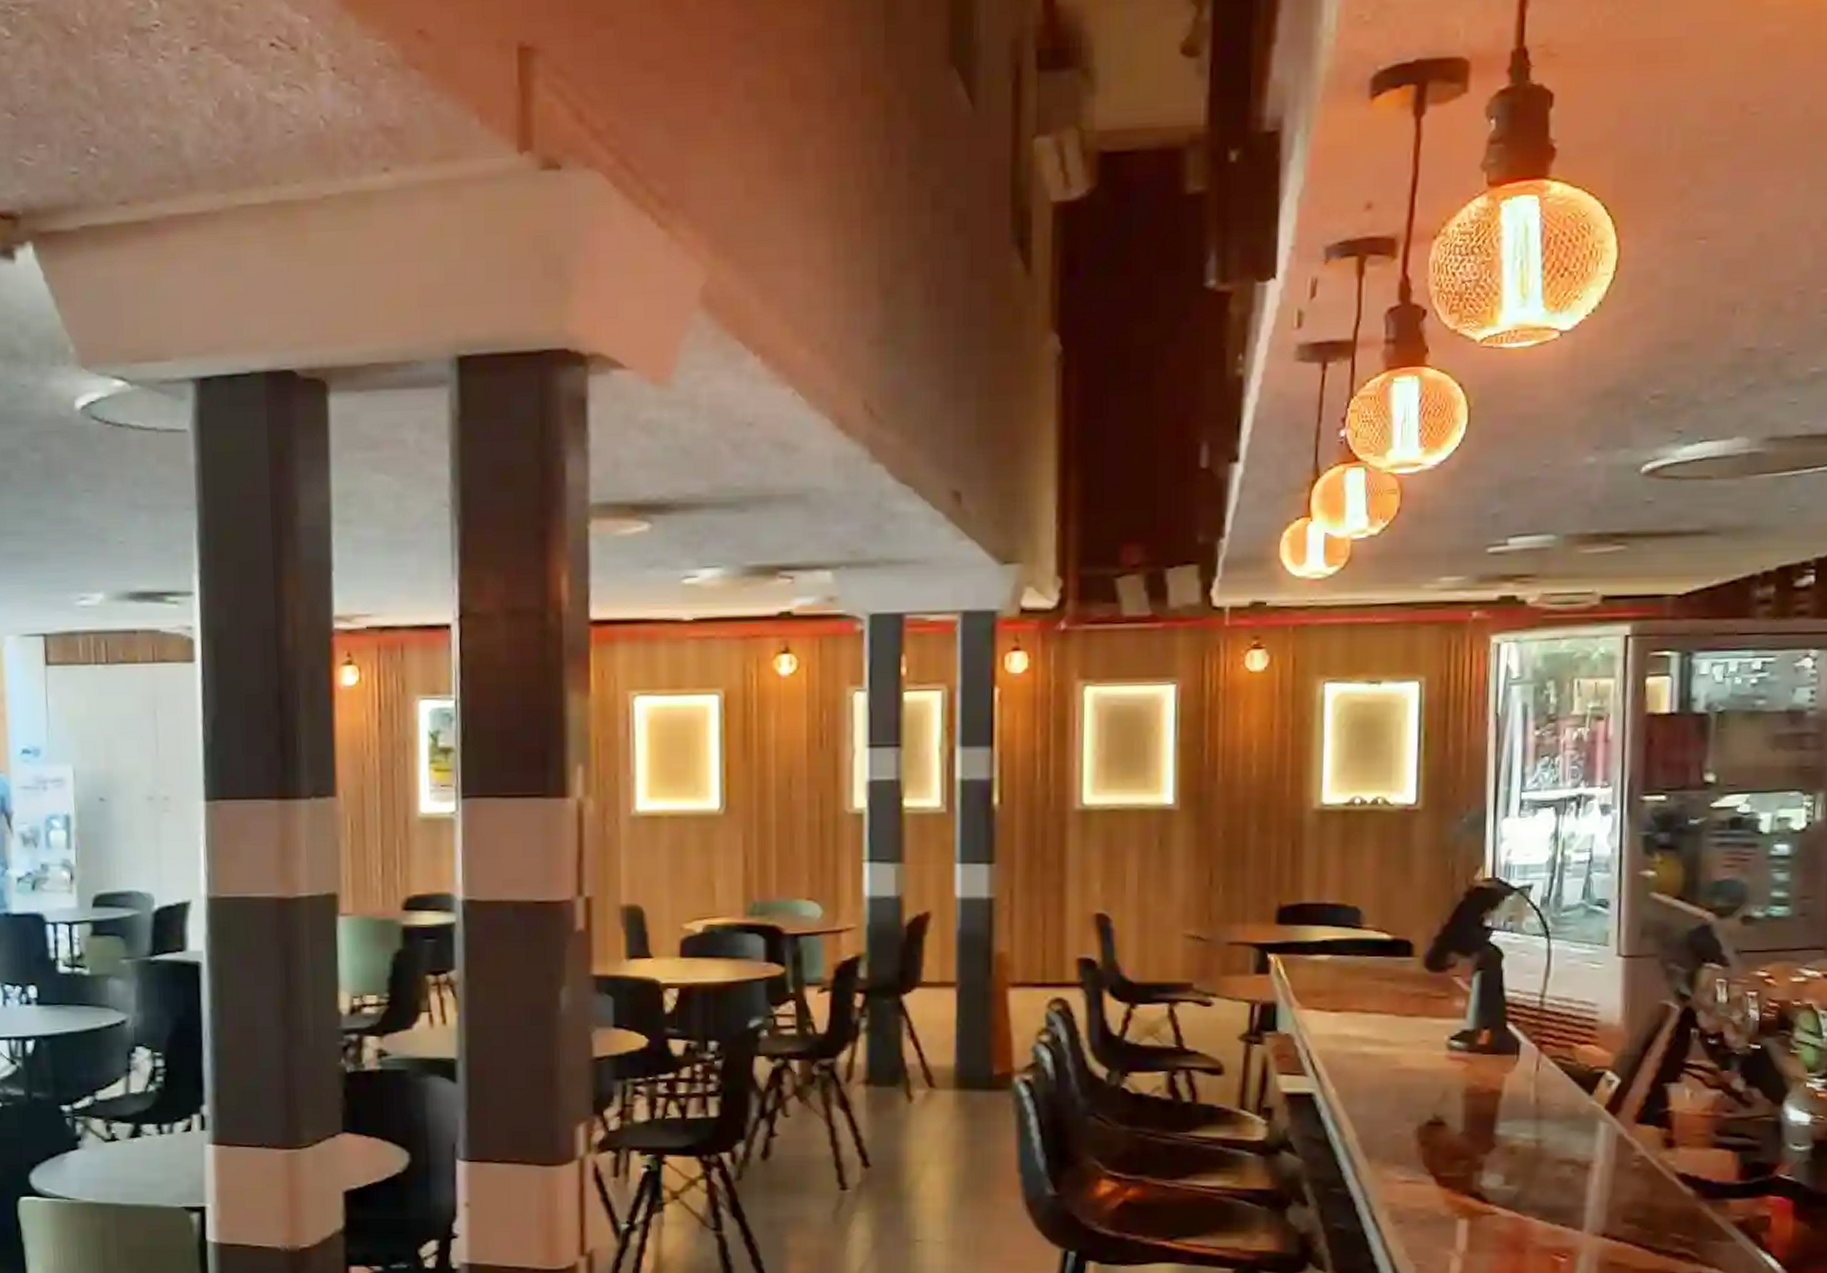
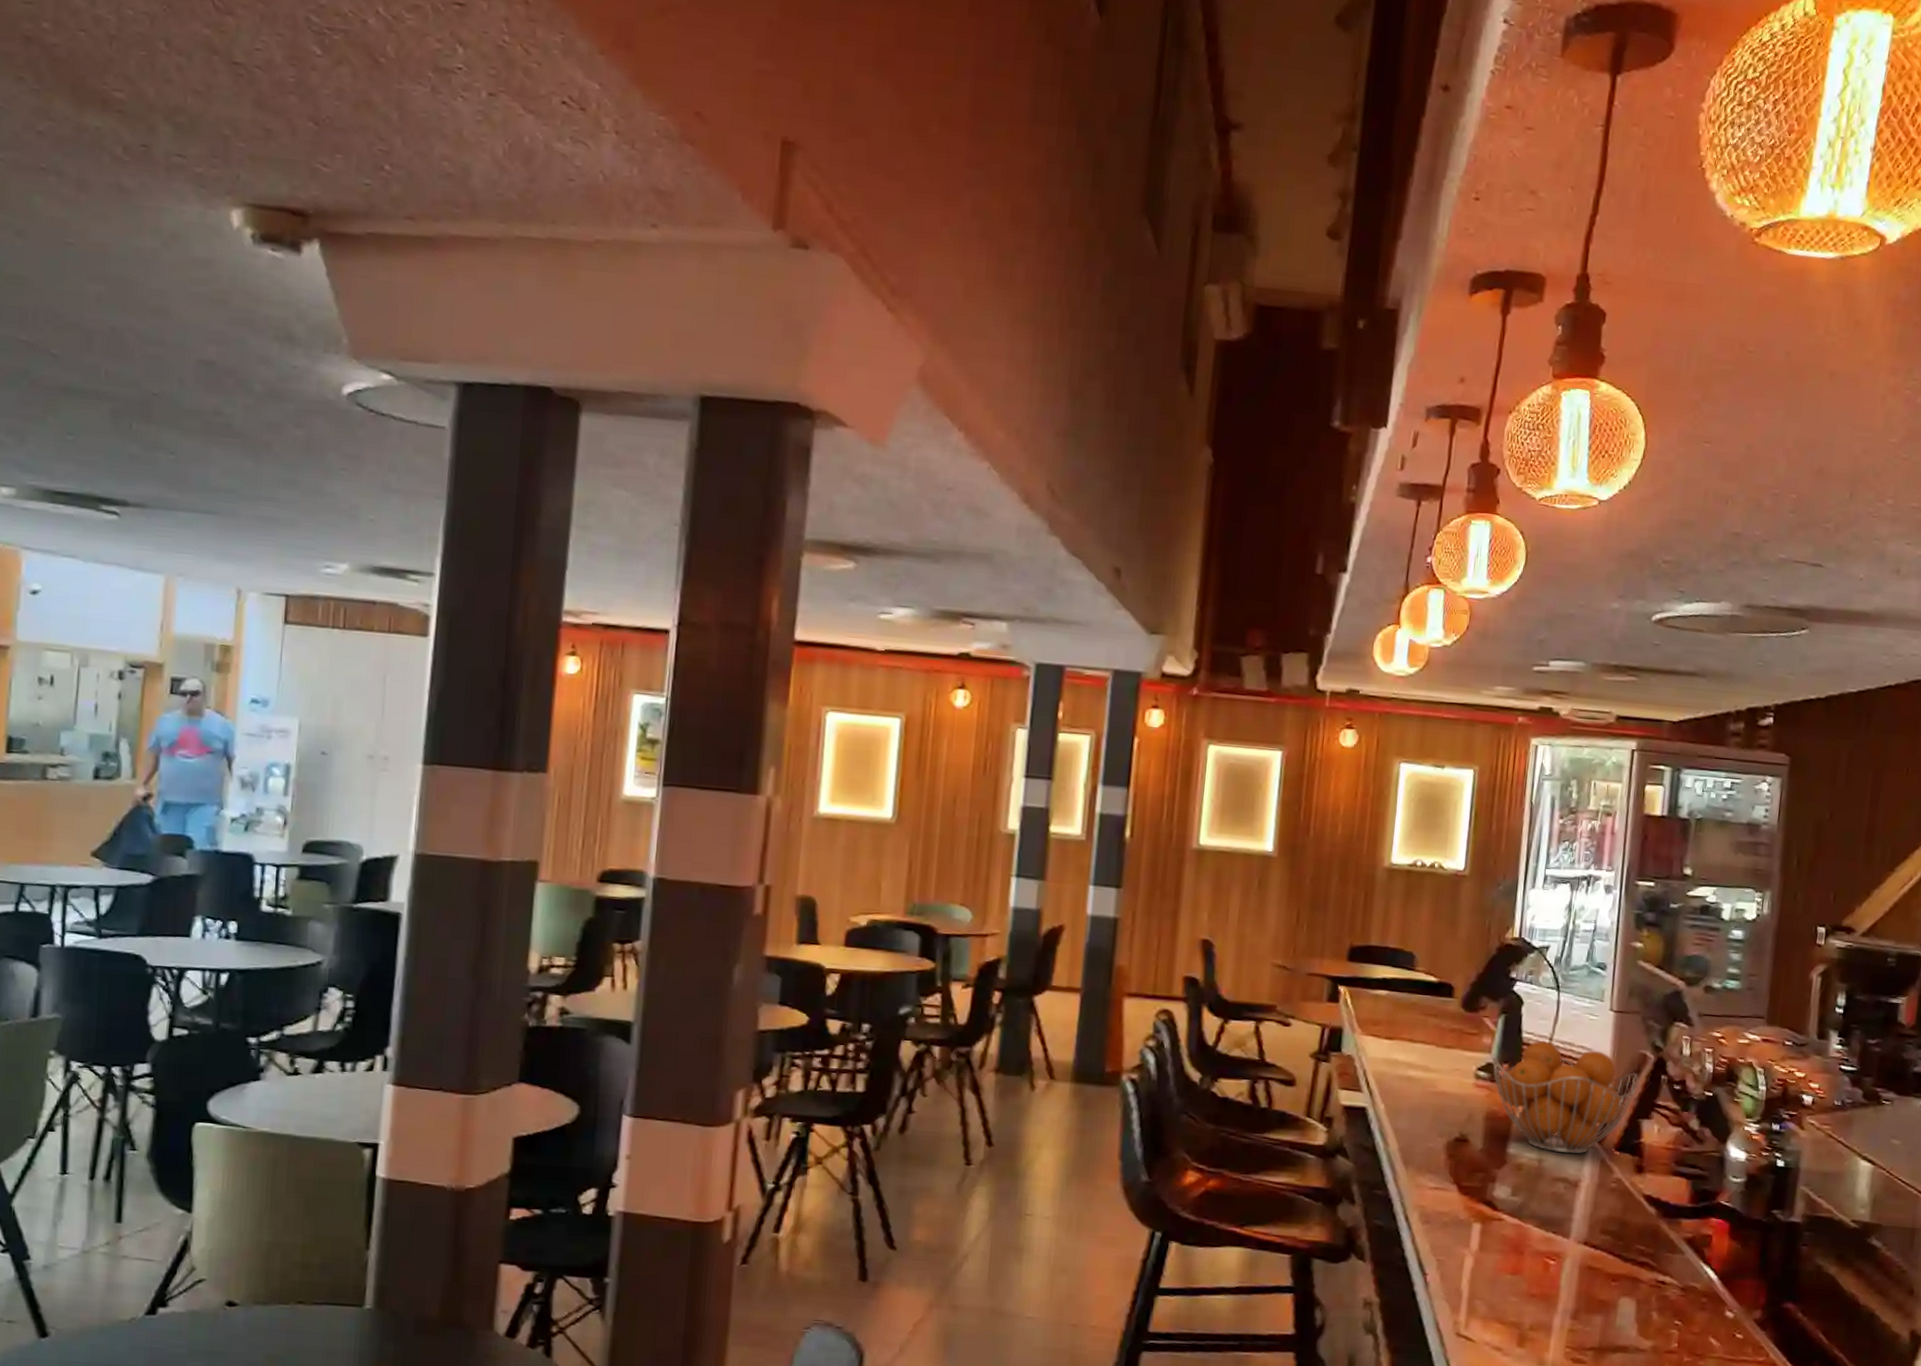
fruit basket: none [1468,998,1660,1131] -> present [1492,1040,1639,1154]

